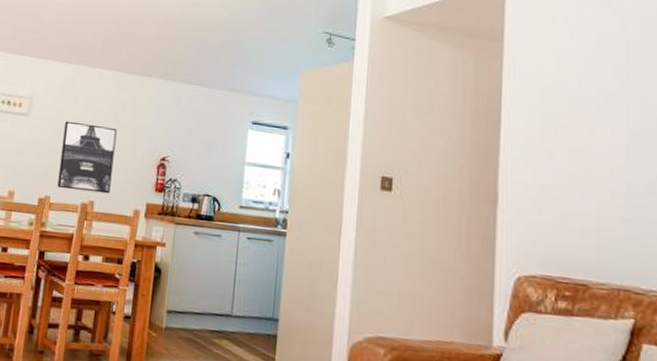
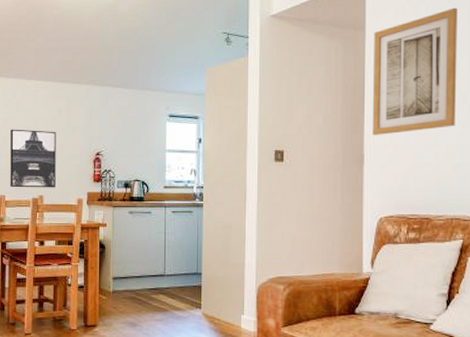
wall art: none [510,23,626,172] -> present [372,7,458,135]

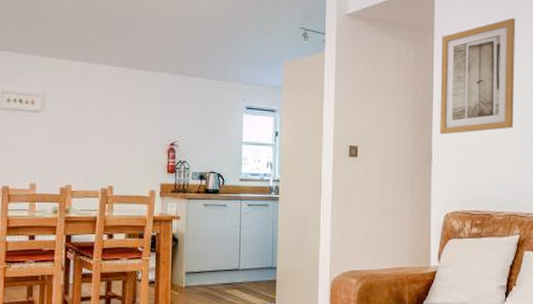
wall art: present [10,129,56,188] -> none [77,115,128,179]

